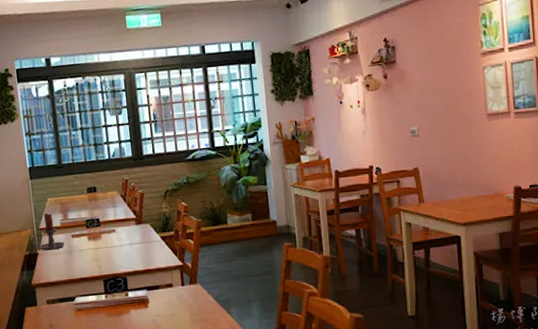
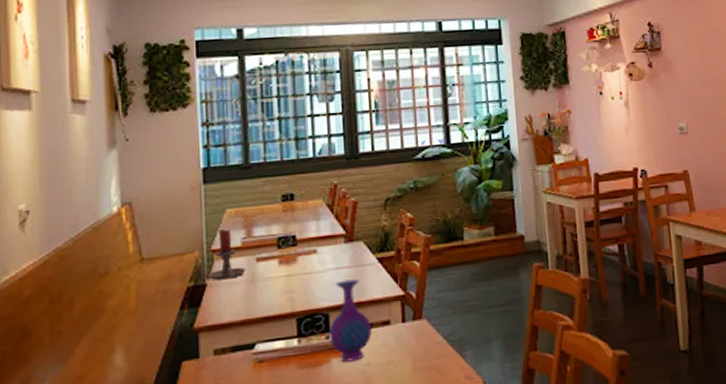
vase: none [127,252,159,313] -> present [328,279,372,362]

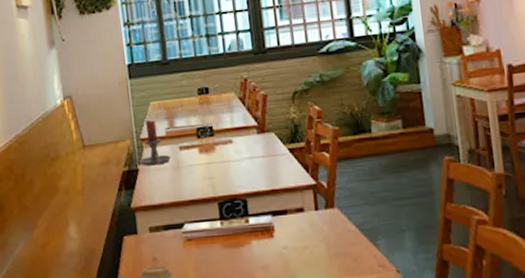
vase: present [328,279,372,362] -> none [247,168,287,245]

